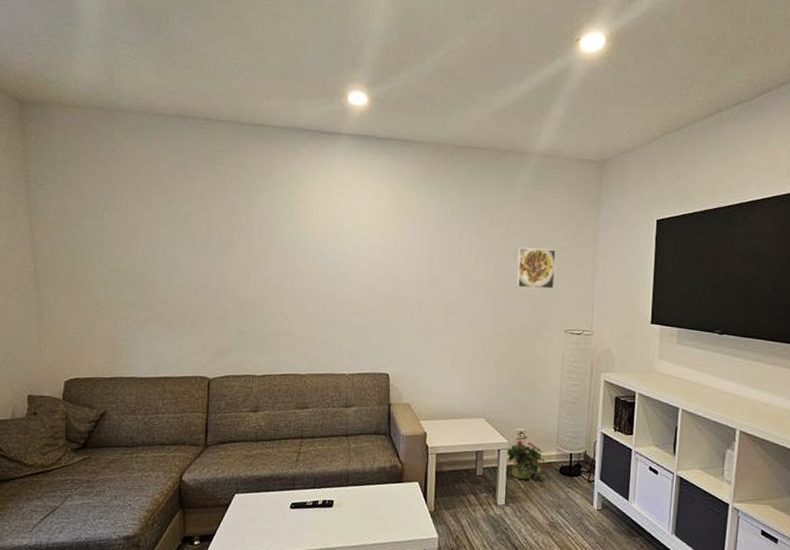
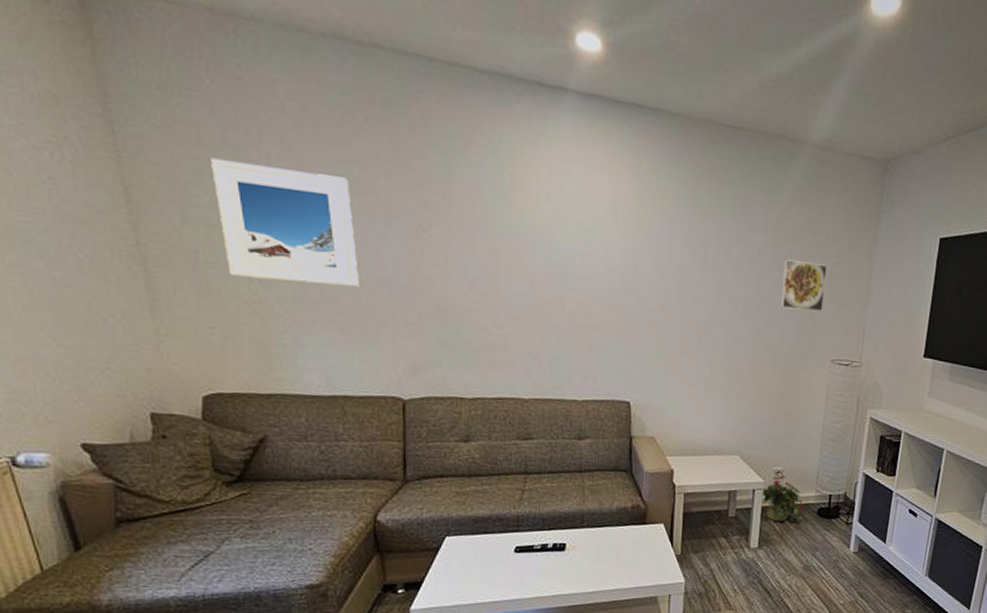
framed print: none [89,206,183,292] -> present [211,157,359,287]

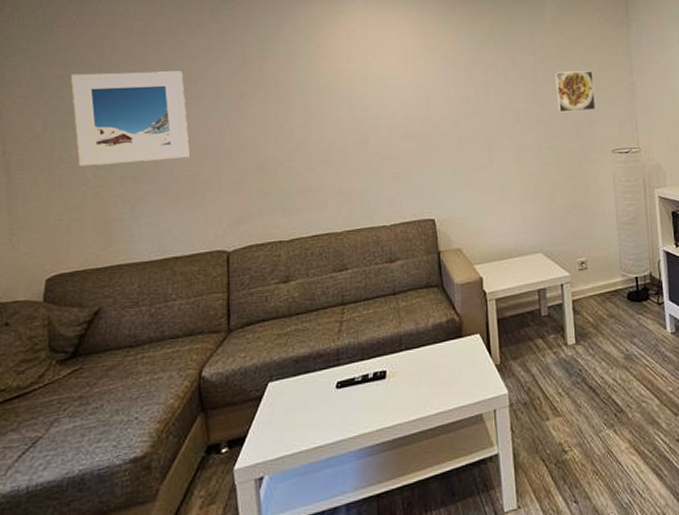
potted plant: present [761,475,804,521] -> none [569,265,614,313]

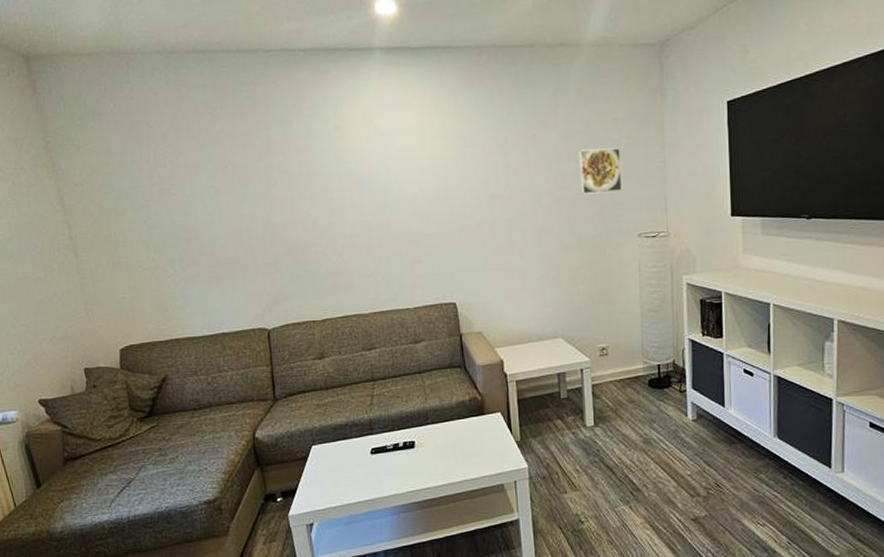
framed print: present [71,71,190,166] -> none [116,156,227,249]

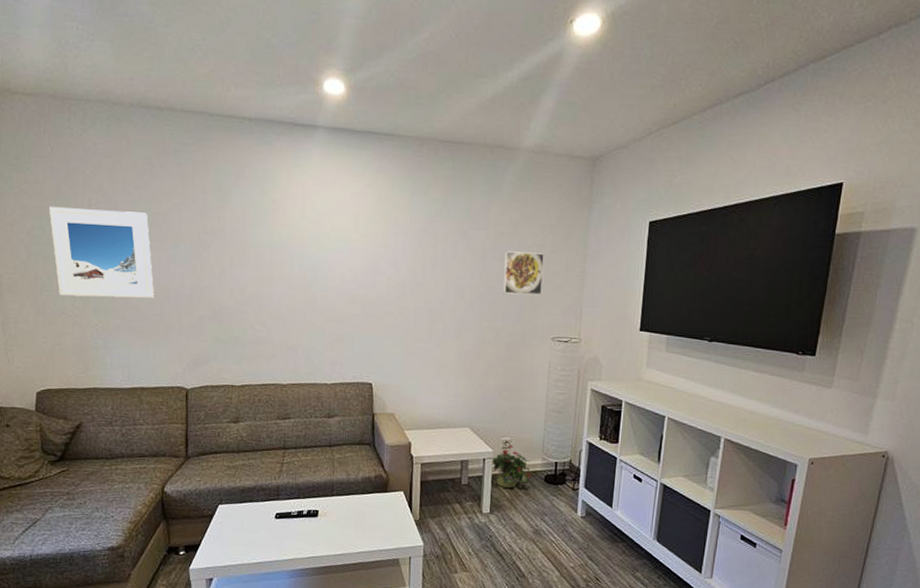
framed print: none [116,156,227,249] -> present [49,206,154,298]
potted plant: none [589,351,634,397] -> present [490,445,532,488]

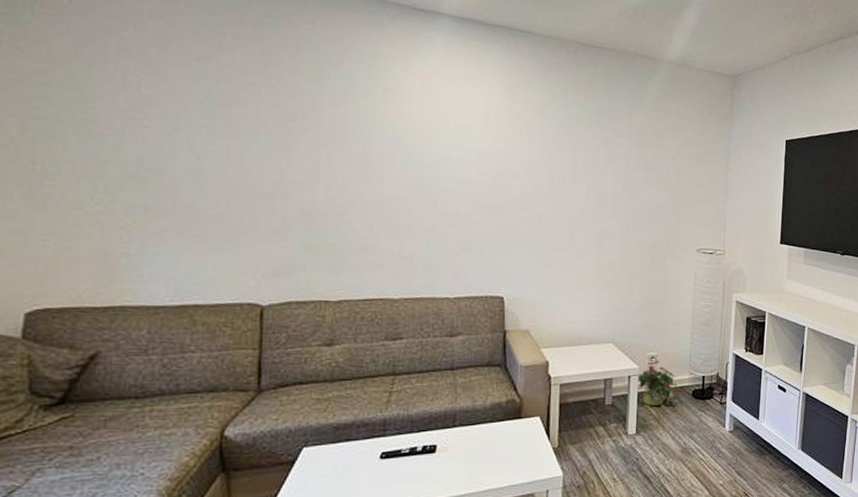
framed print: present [49,206,154,298] -> none [60,71,219,194]
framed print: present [503,251,544,296] -> none [647,160,688,207]

